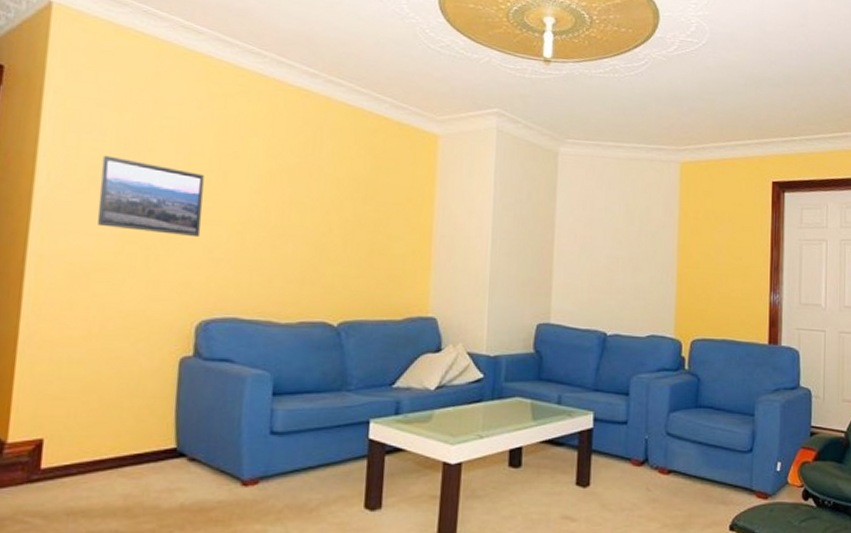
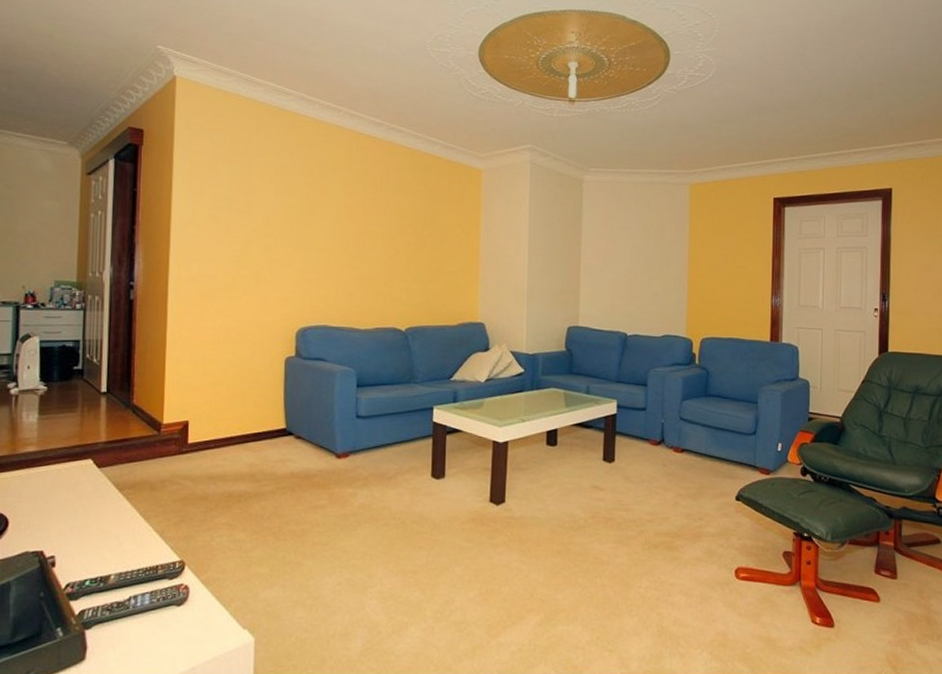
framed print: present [97,155,204,238] -> none [218,198,297,262]

